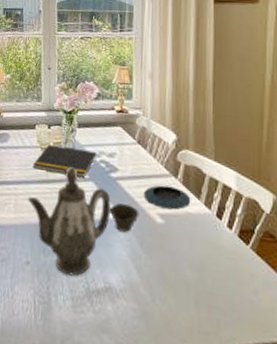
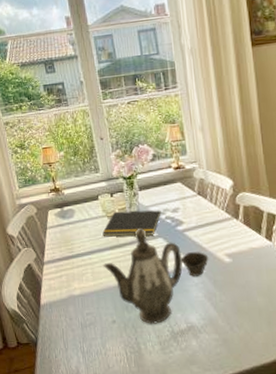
saucer: present [143,185,191,210] -> none [210,228,253,249]

